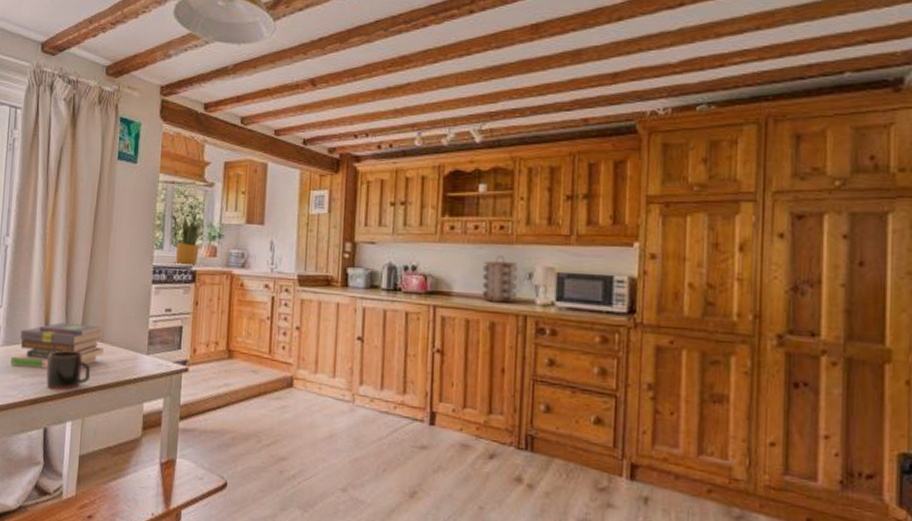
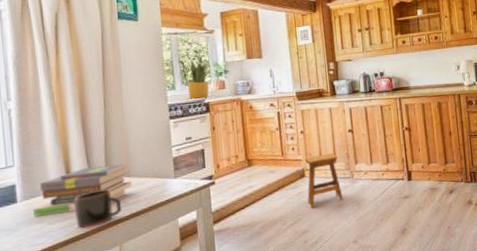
stool: none [292,362,338,431] -> present [305,153,343,208]
spice rack: present [482,255,518,303] -> none [428,57,452,89]

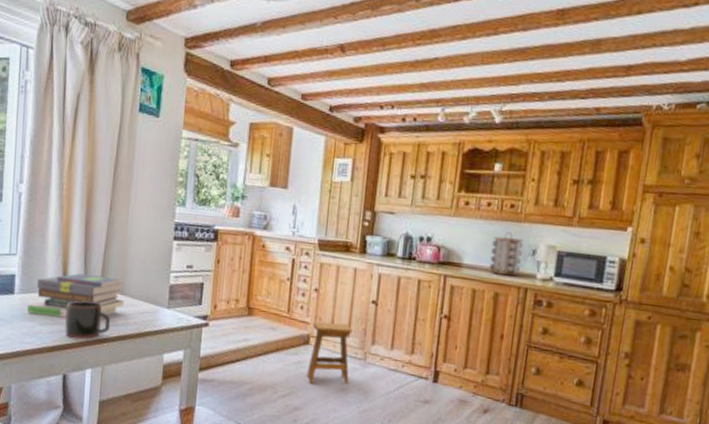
planter: present [187,59,210,100] -> none [197,174,226,225]
spice rack: none [428,57,452,89] -> present [489,232,524,276]

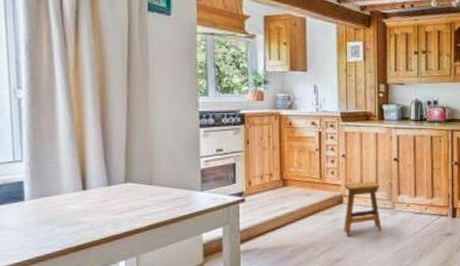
books: present [27,273,124,317] -> none [42,170,154,218]
mug: present [64,300,111,339] -> none [88,195,142,234]

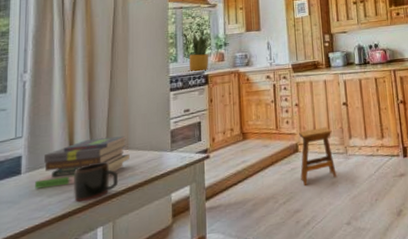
books: none [42,170,154,218] -> present [35,136,130,189]
mug: none [88,195,142,234] -> present [73,161,119,202]
planter: none [221,65,247,109] -> present [188,32,210,72]

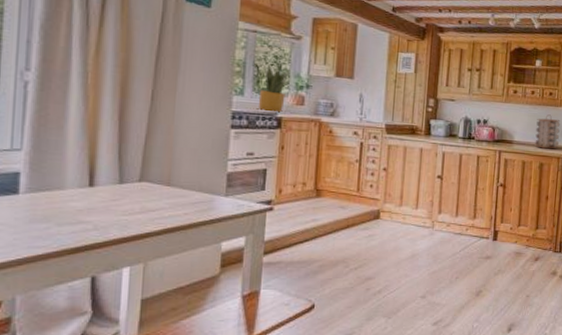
books: present [35,136,130,189] -> none [38,167,171,215]
mug: present [73,161,119,202] -> none [91,194,155,236]
stool: present [299,127,337,186] -> none [378,197,421,254]

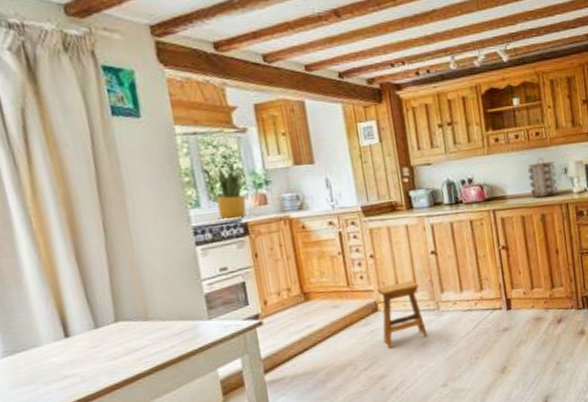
stool: none [378,197,421,254] -> present [377,280,428,349]

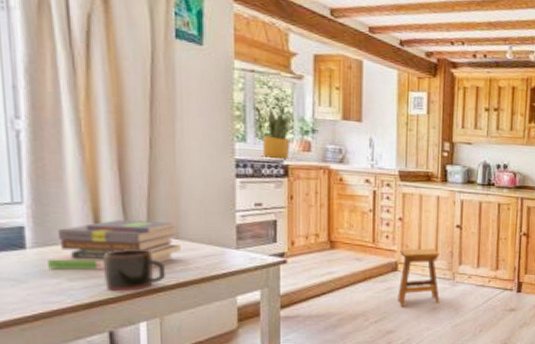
books: none [19,304,152,377] -> present [48,220,181,270]
mug: none [75,336,142,387] -> present [103,248,166,291]

